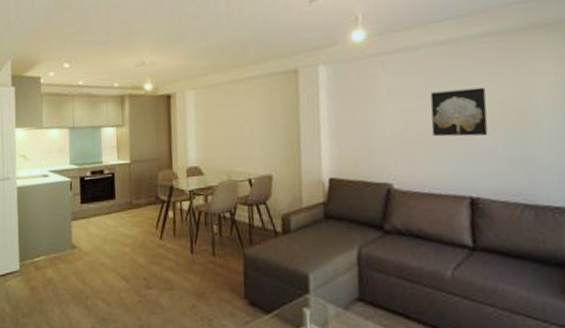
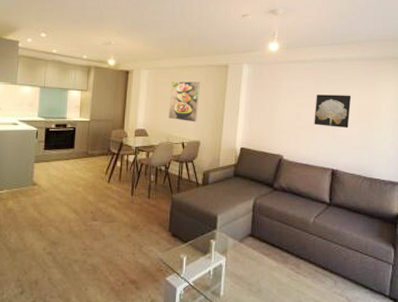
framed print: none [225,97,265,151] -> present [168,81,200,123]

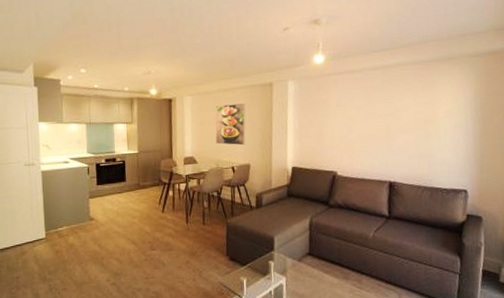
wall art: present [314,94,352,129] -> none [367,102,406,138]

